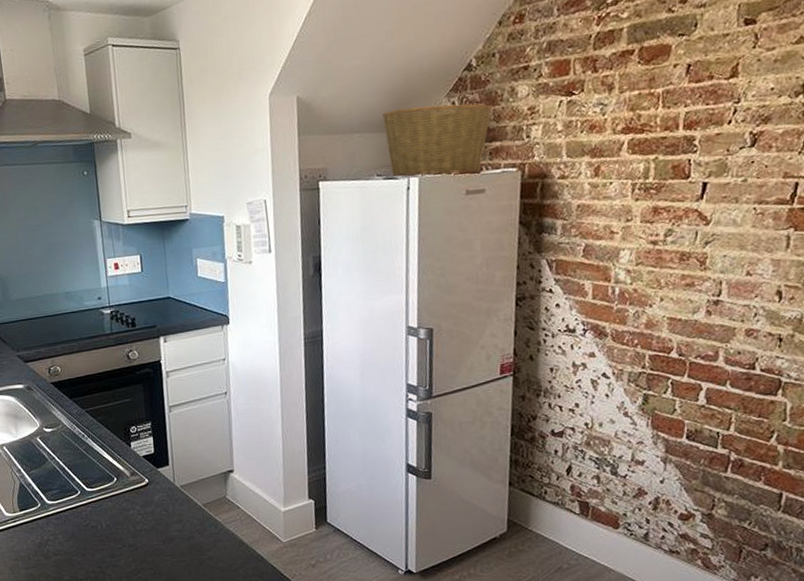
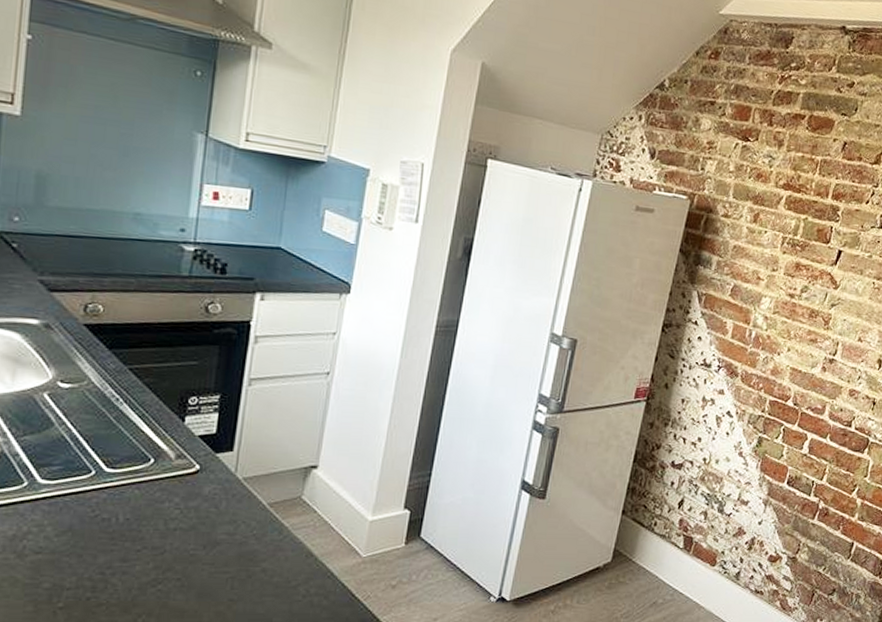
basket: present [382,103,493,177] -> none [566,105,676,191]

